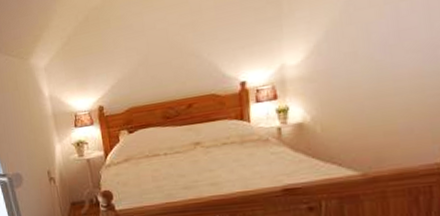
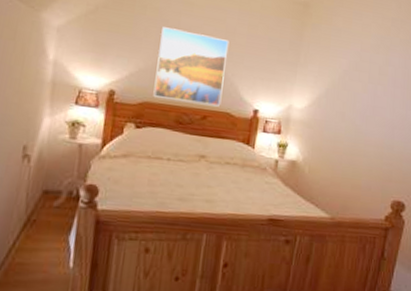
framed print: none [128,21,204,101] -> present [153,27,229,107]

